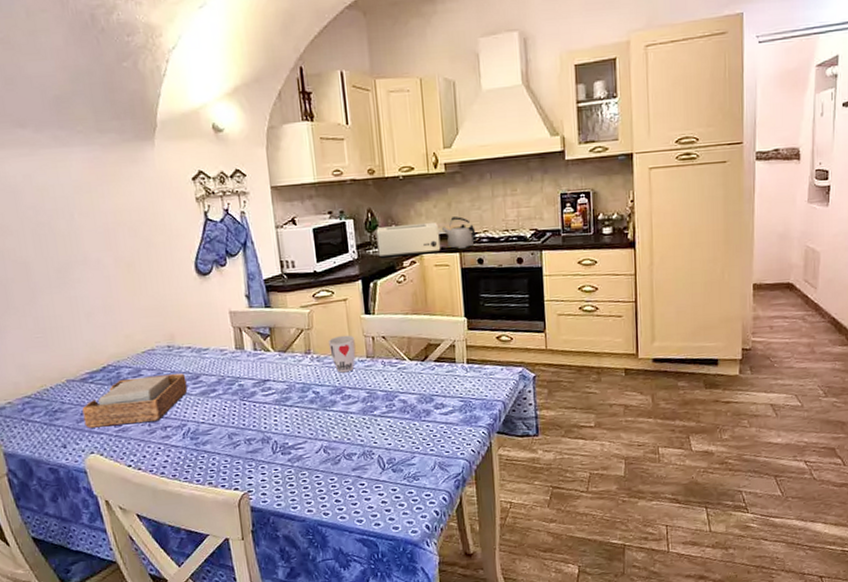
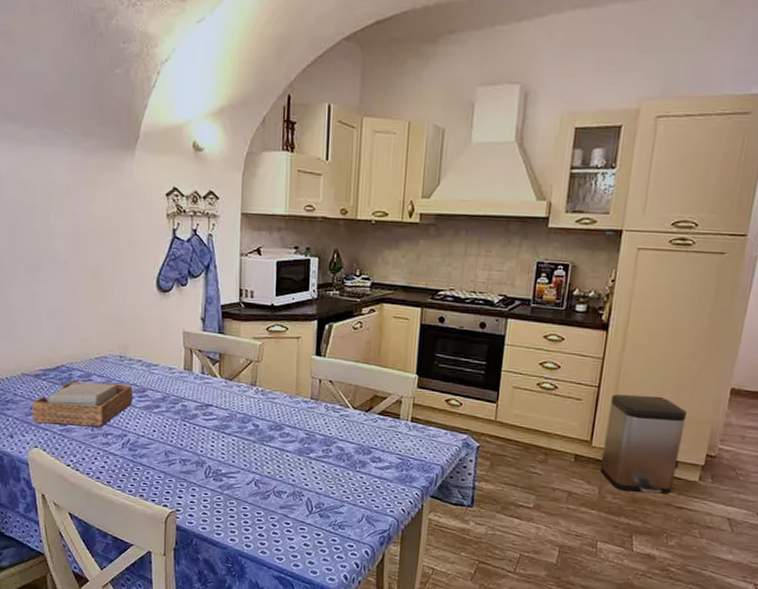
cup: present [327,335,356,373] -> none [274,372,302,411]
toaster: present [376,221,441,259] -> none [338,270,406,305]
kettle: present [441,216,476,249] -> none [406,270,442,304]
pedal bin: none [649,302,718,396] -> present [600,394,687,494]

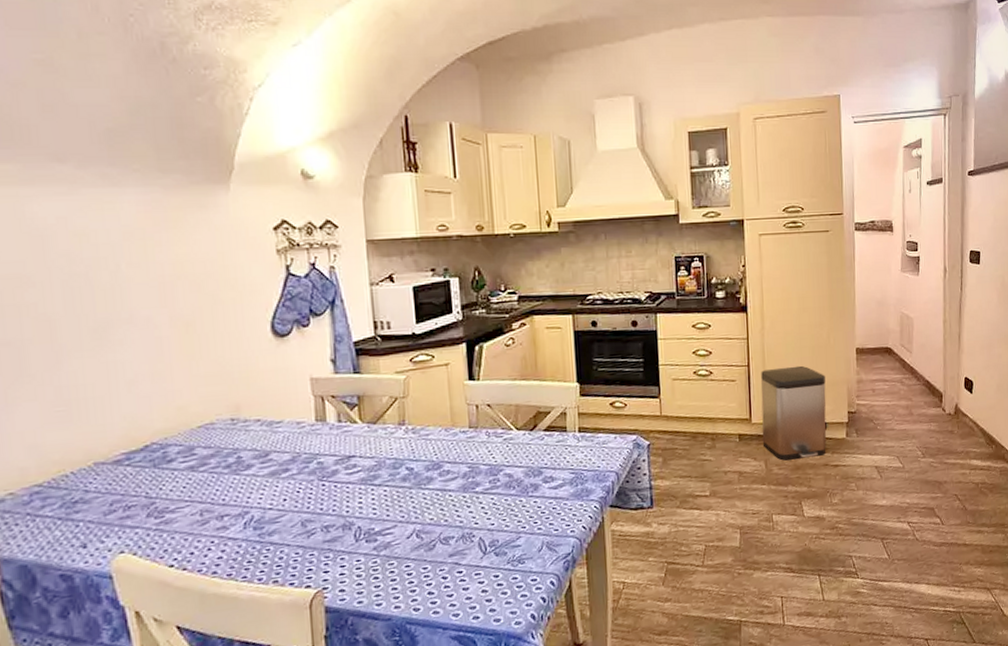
napkin holder: present [32,381,133,428] -> none [112,451,253,522]

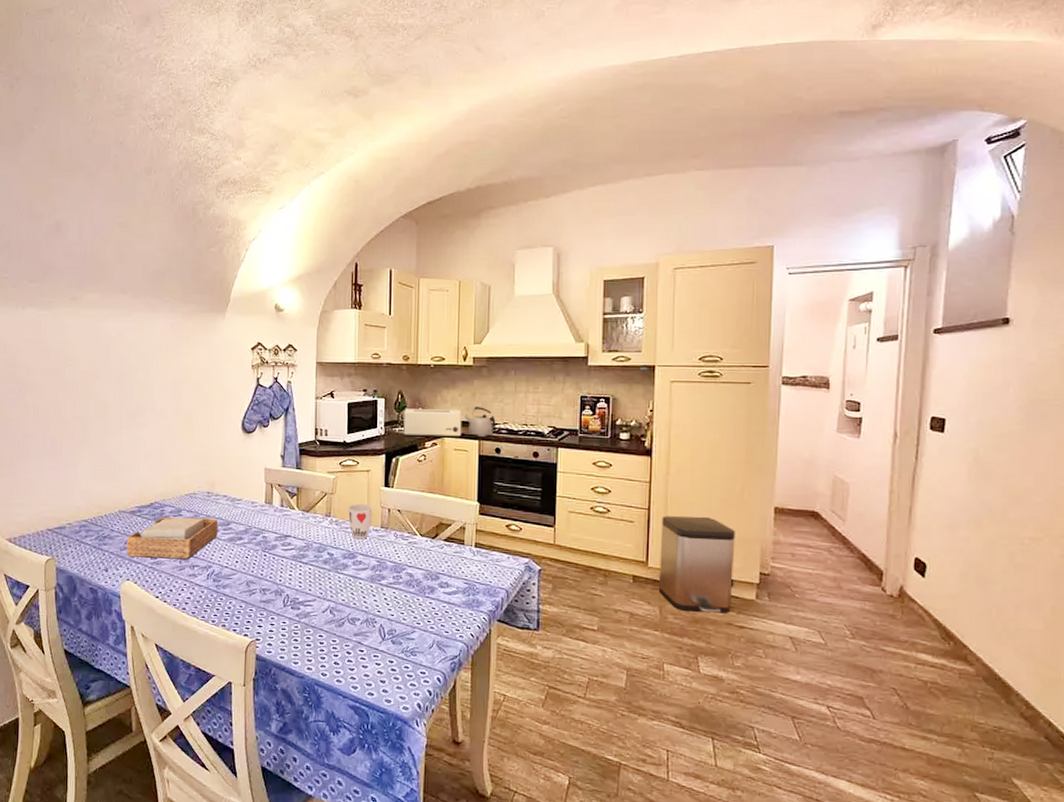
napkin holder: none [112,451,253,522] -> present [126,516,218,560]
cup: none [425,403,457,446] -> present [347,503,372,539]
toaster: none [483,282,553,321] -> present [403,408,464,438]
kettle: none [553,277,590,310] -> present [464,407,496,436]

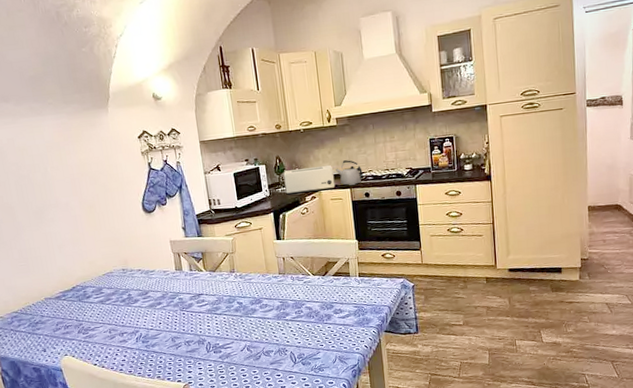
napkin holder: present [126,516,218,560] -> none [57,291,139,336]
cup: present [347,503,372,539] -> none [248,256,271,287]
pedal bin: present [658,516,735,613] -> none [504,222,562,298]

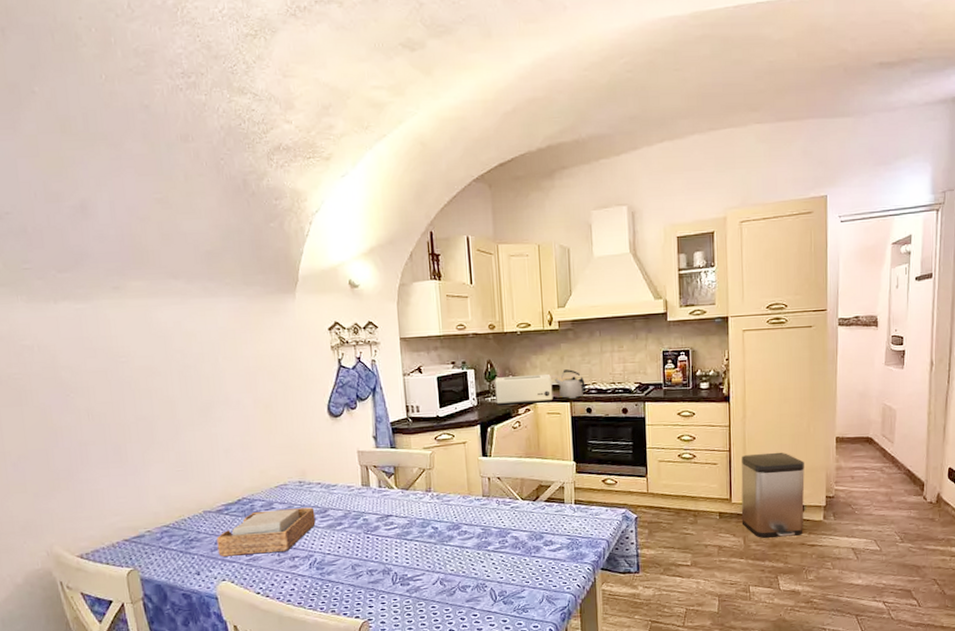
napkin holder: none [57,291,139,336] -> present [217,507,316,557]
pedal bin: none [504,222,562,298] -> present [741,453,805,538]

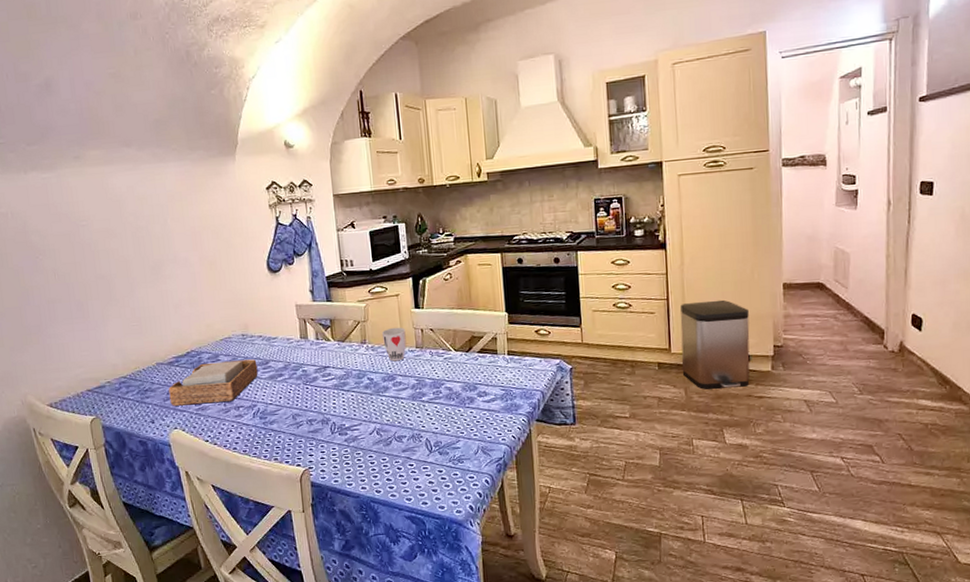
cup: none [447,475,473,510] -> present [381,327,407,362]
toaster: present [495,373,554,406] -> none [425,225,484,259]
kettle: present [554,369,586,398] -> none [484,220,516,249]

